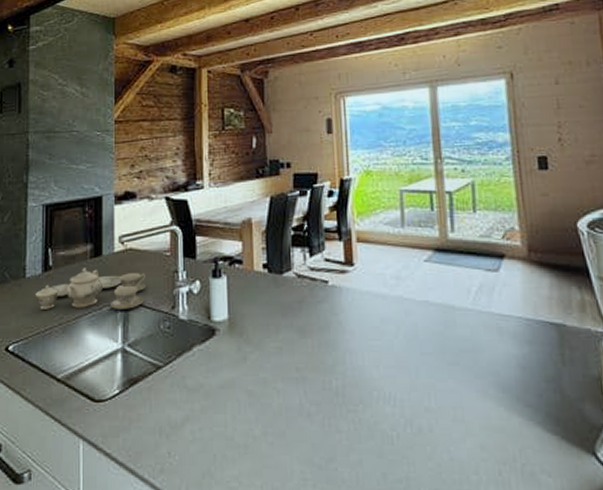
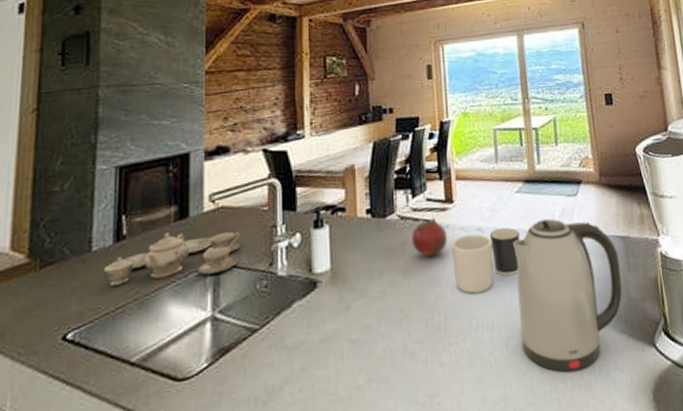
fruit: none [309,280,348,318] -> present [412,219,448,257]
mug: none [351,300,398,364] -> present [451,233,494,294]
mug: none [393,299,428,351] -> present [489,228,520,276]
kettle: none [420,294,554,466] -> present [513,218,623,372]

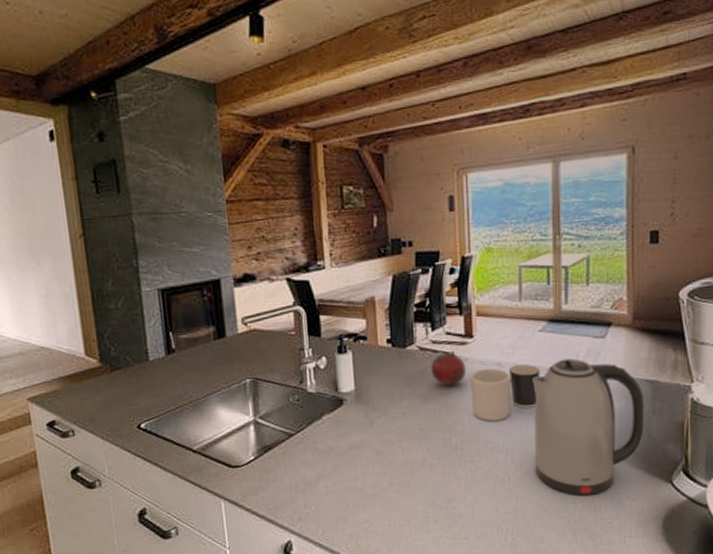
tea set: present [103,231,240,286] -> none [161,349,272,390]

